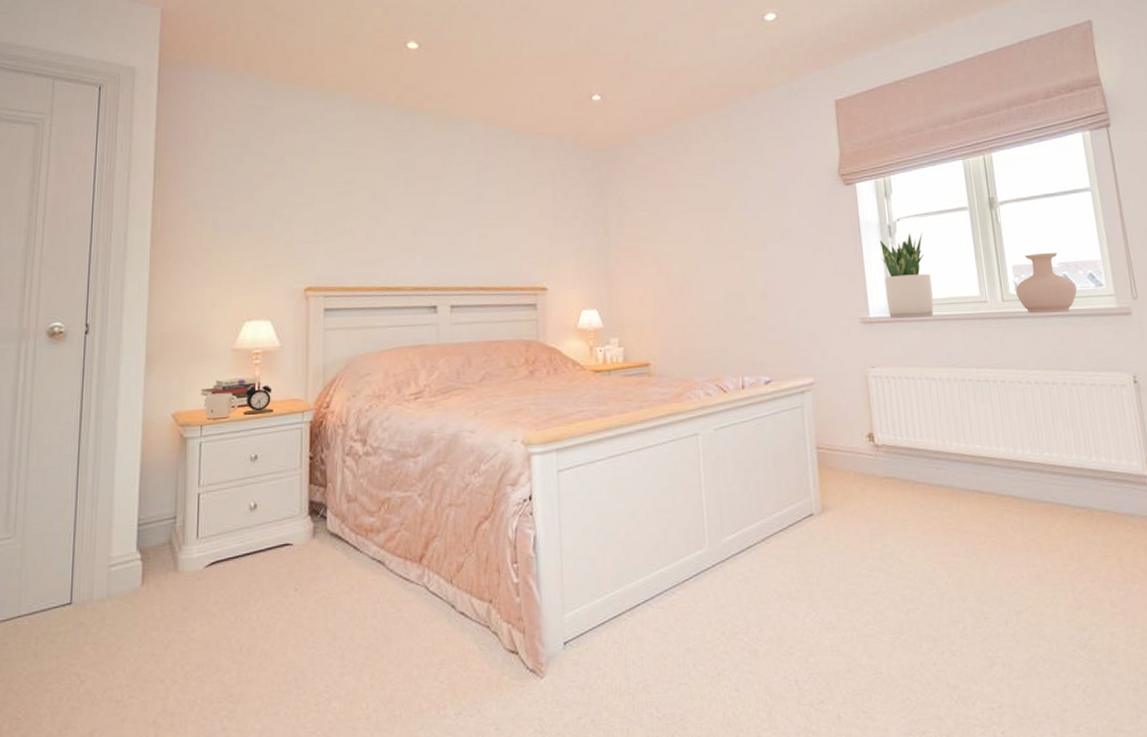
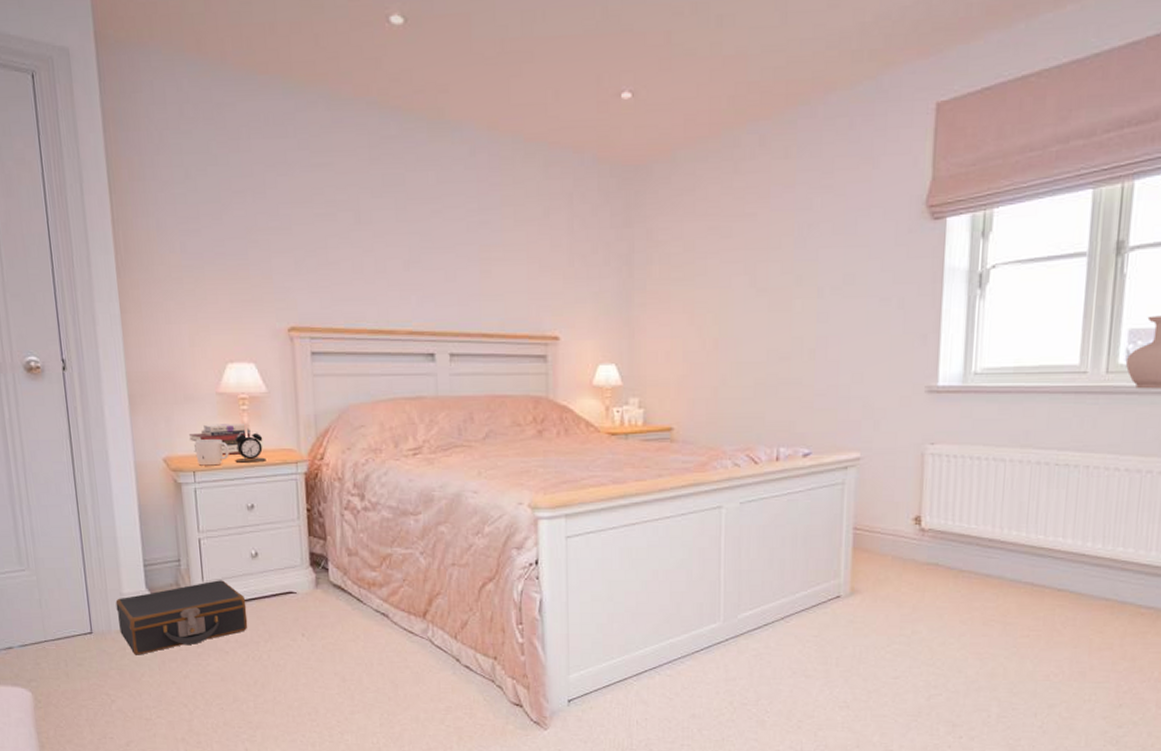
suitcase: none [102,536,240,626] -> present [115,580,248,655]
planter: present [879,233,934,319] -> none [961,284,1022,389]

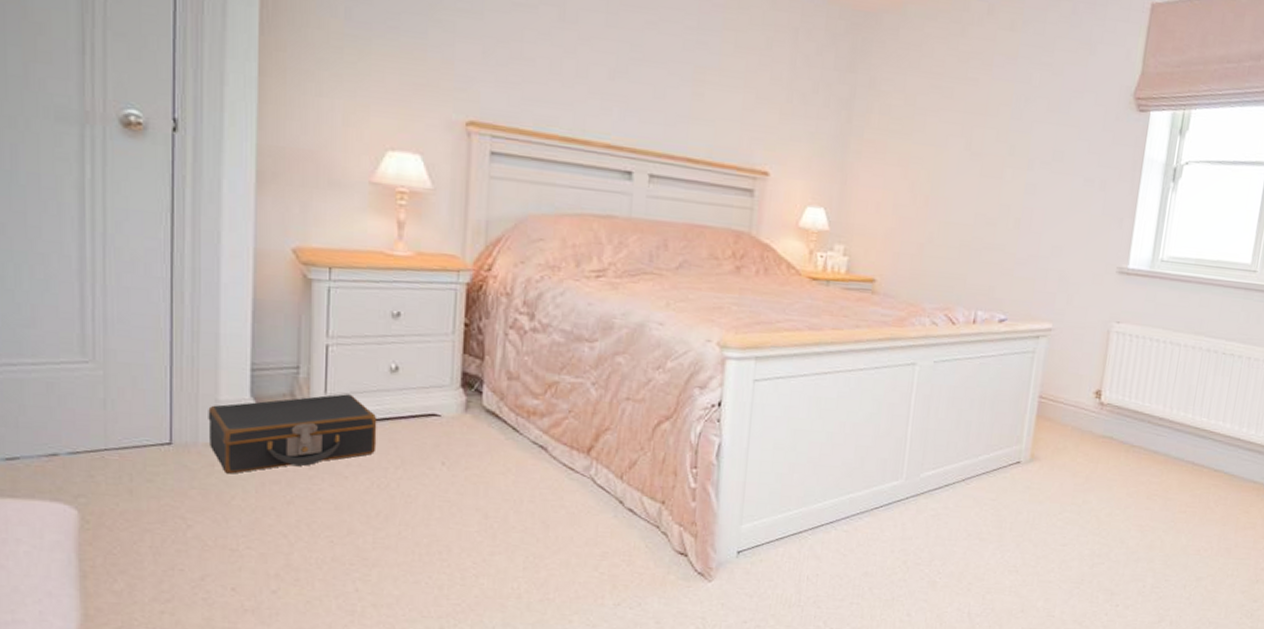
books: present [188,422,251,456] -> none [328,215,406,254]
mug: present [194,438,229,466] -> none [334,232,377,264]
alarm clock: present [234,431,266,463] -> none [383,228,422,266]

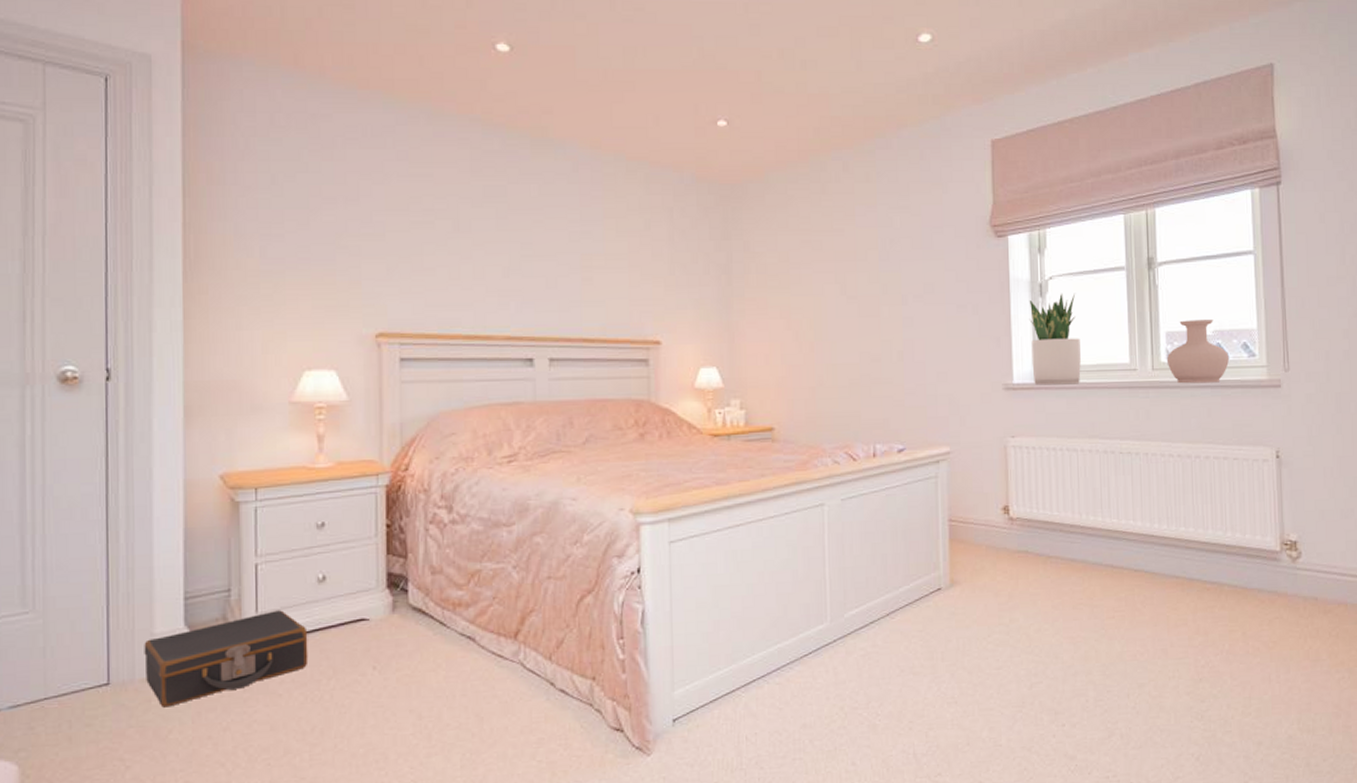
planter: none [1149,181,1209,278] -> present [1029,293,1081,386]

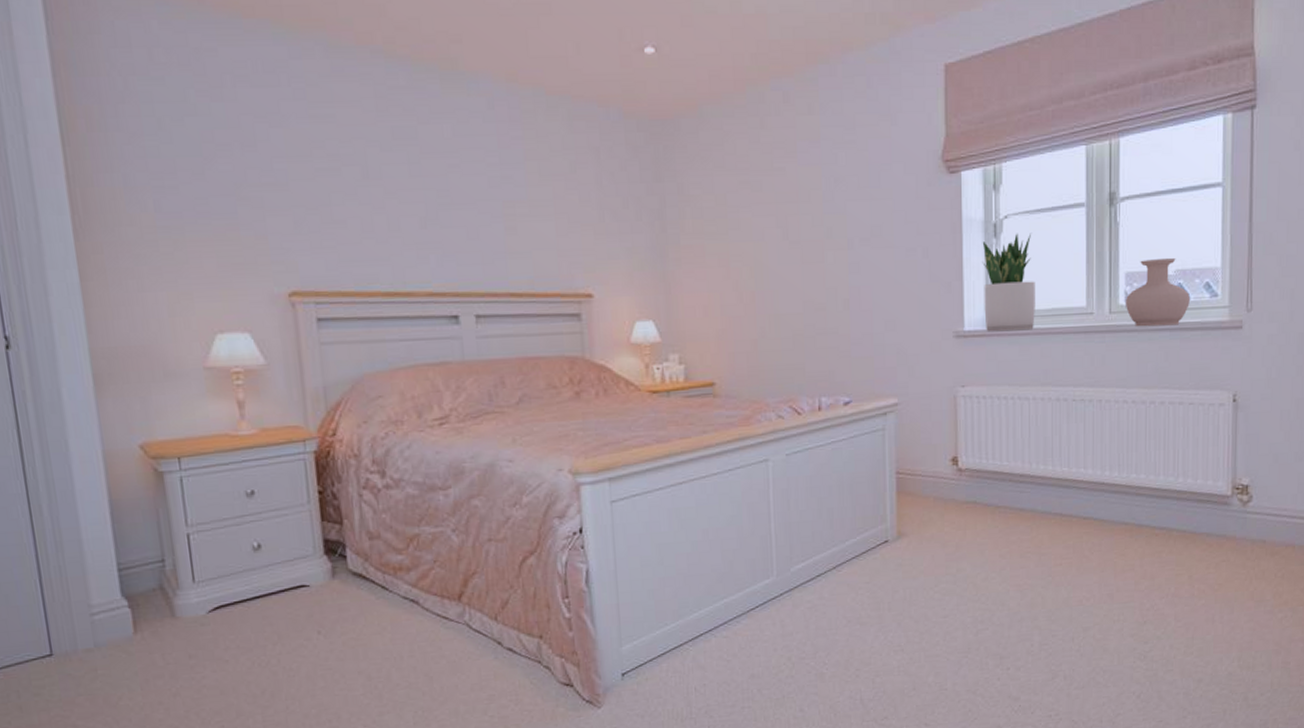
suitcase: present [144,610,309,708] -> none [82,579,252,676]

